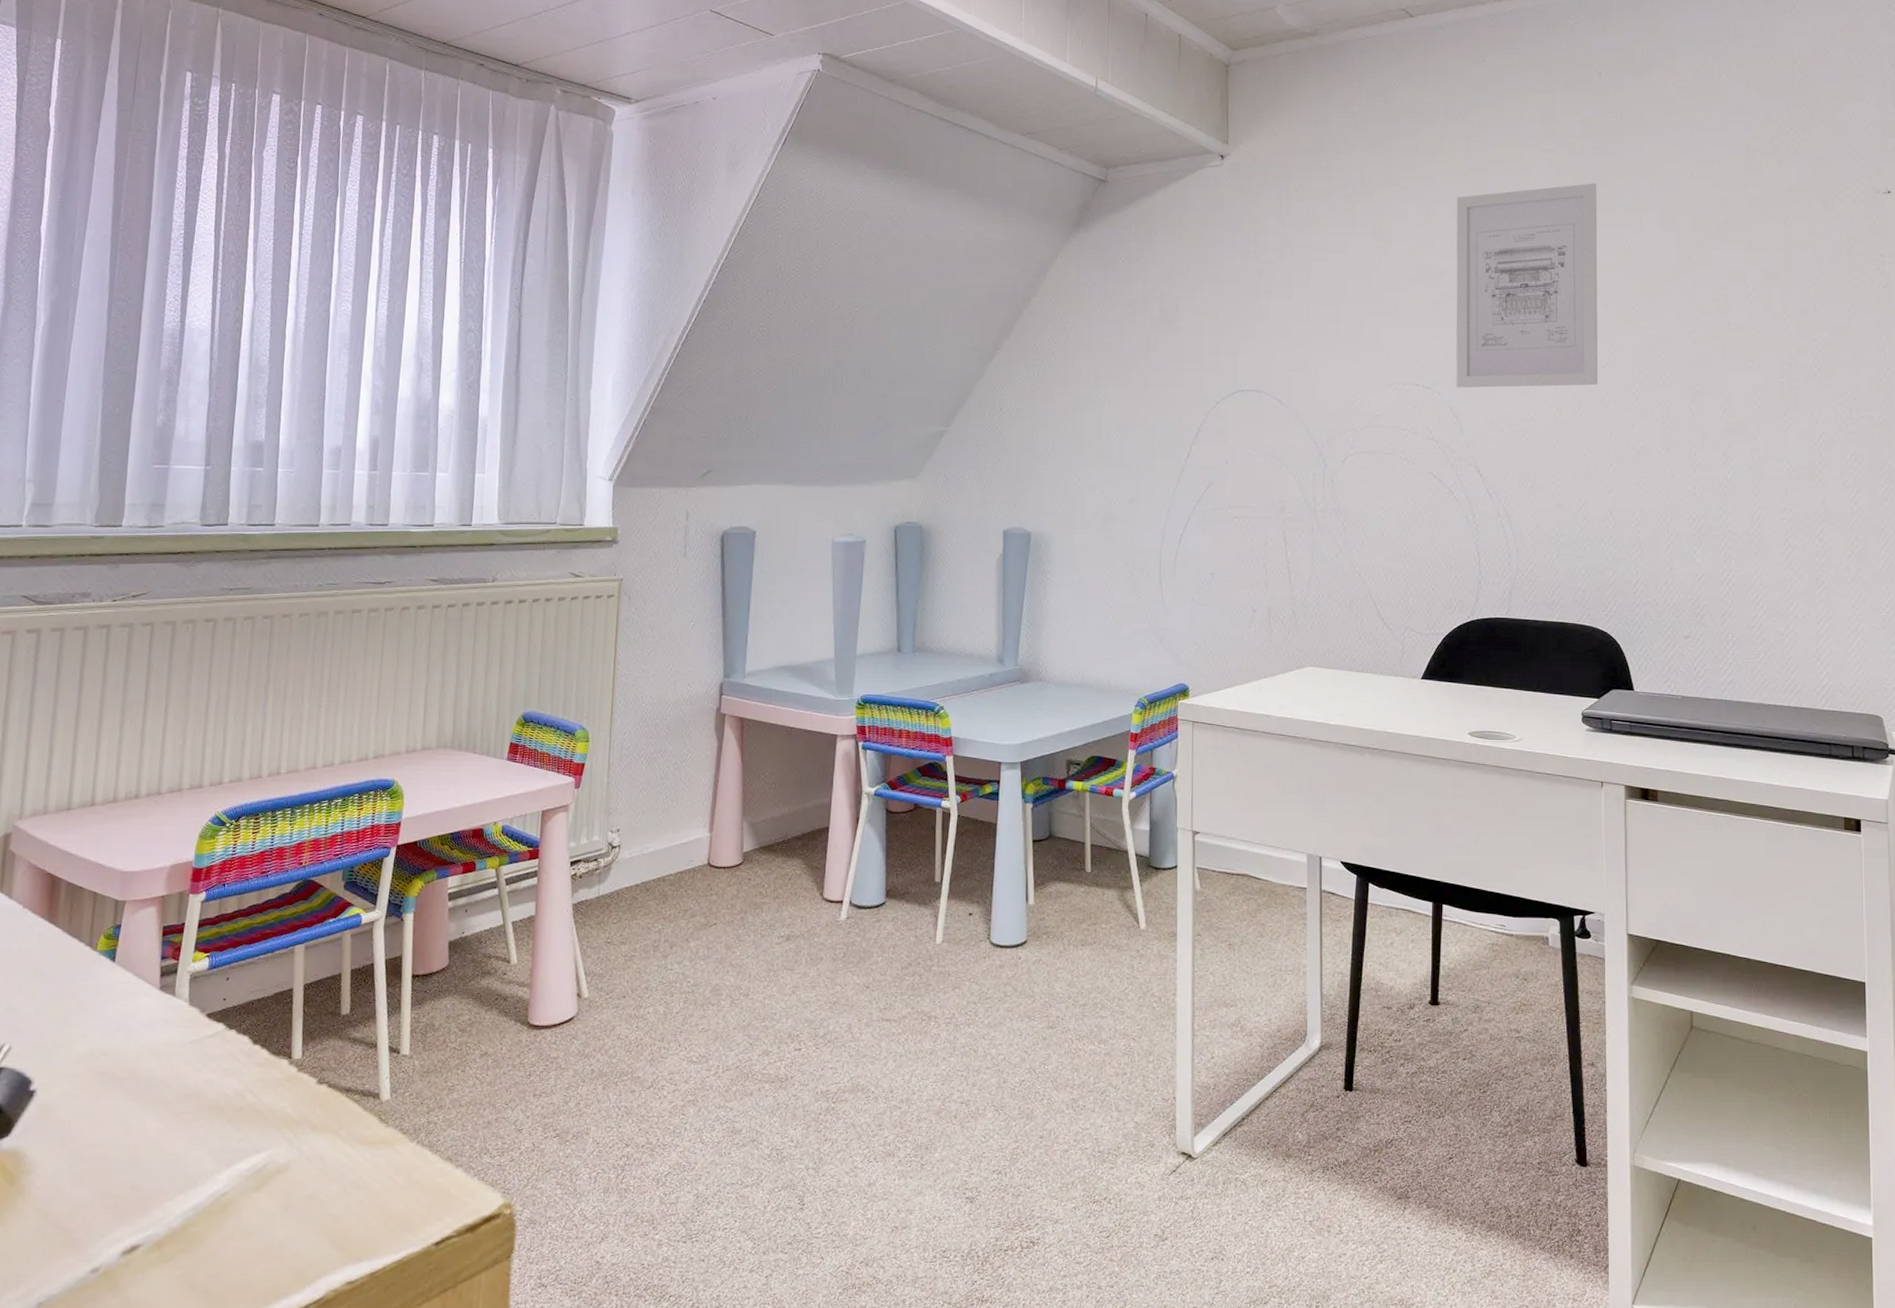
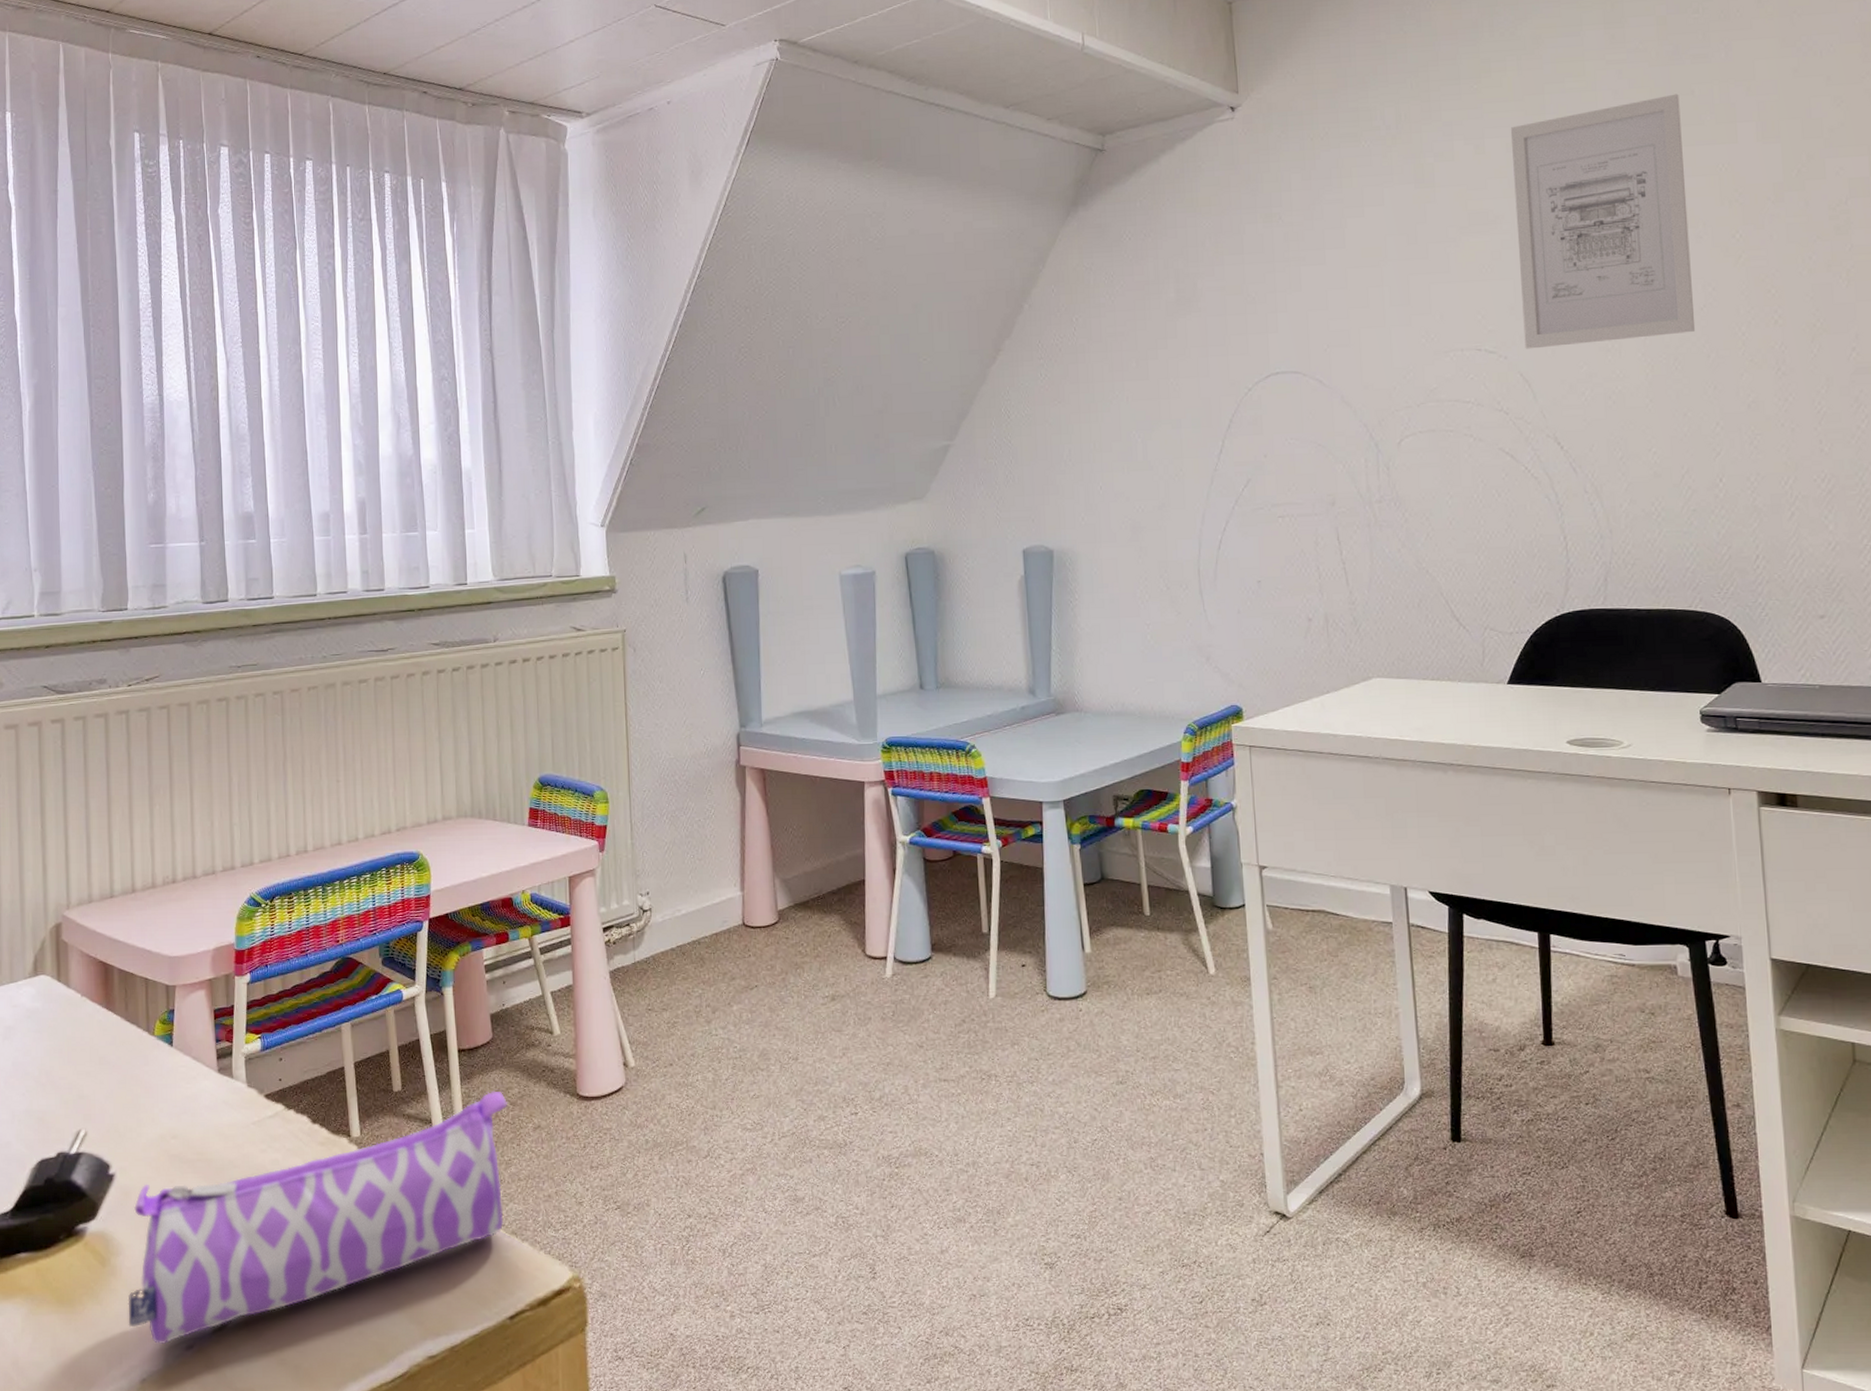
pencil case: none [31,1017,456,1268] -> present [128,1090,507,1345]

